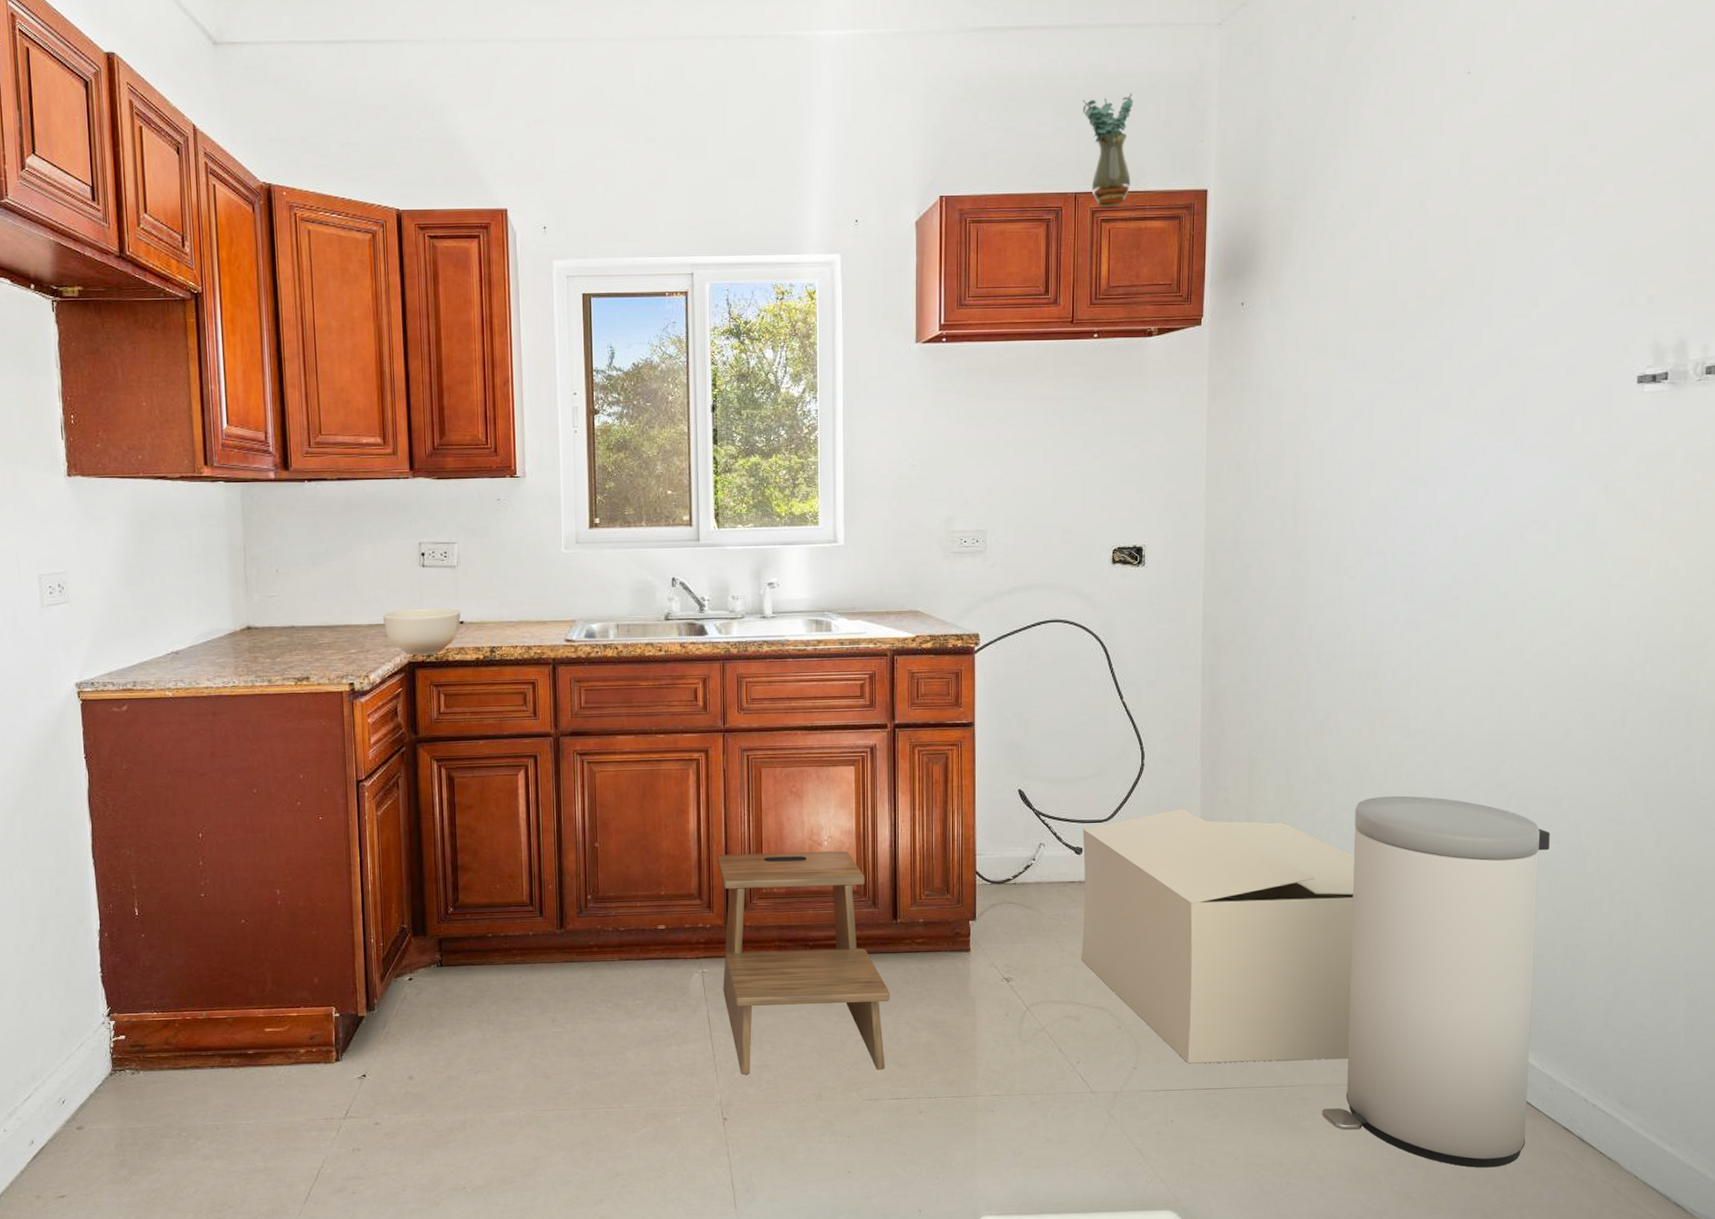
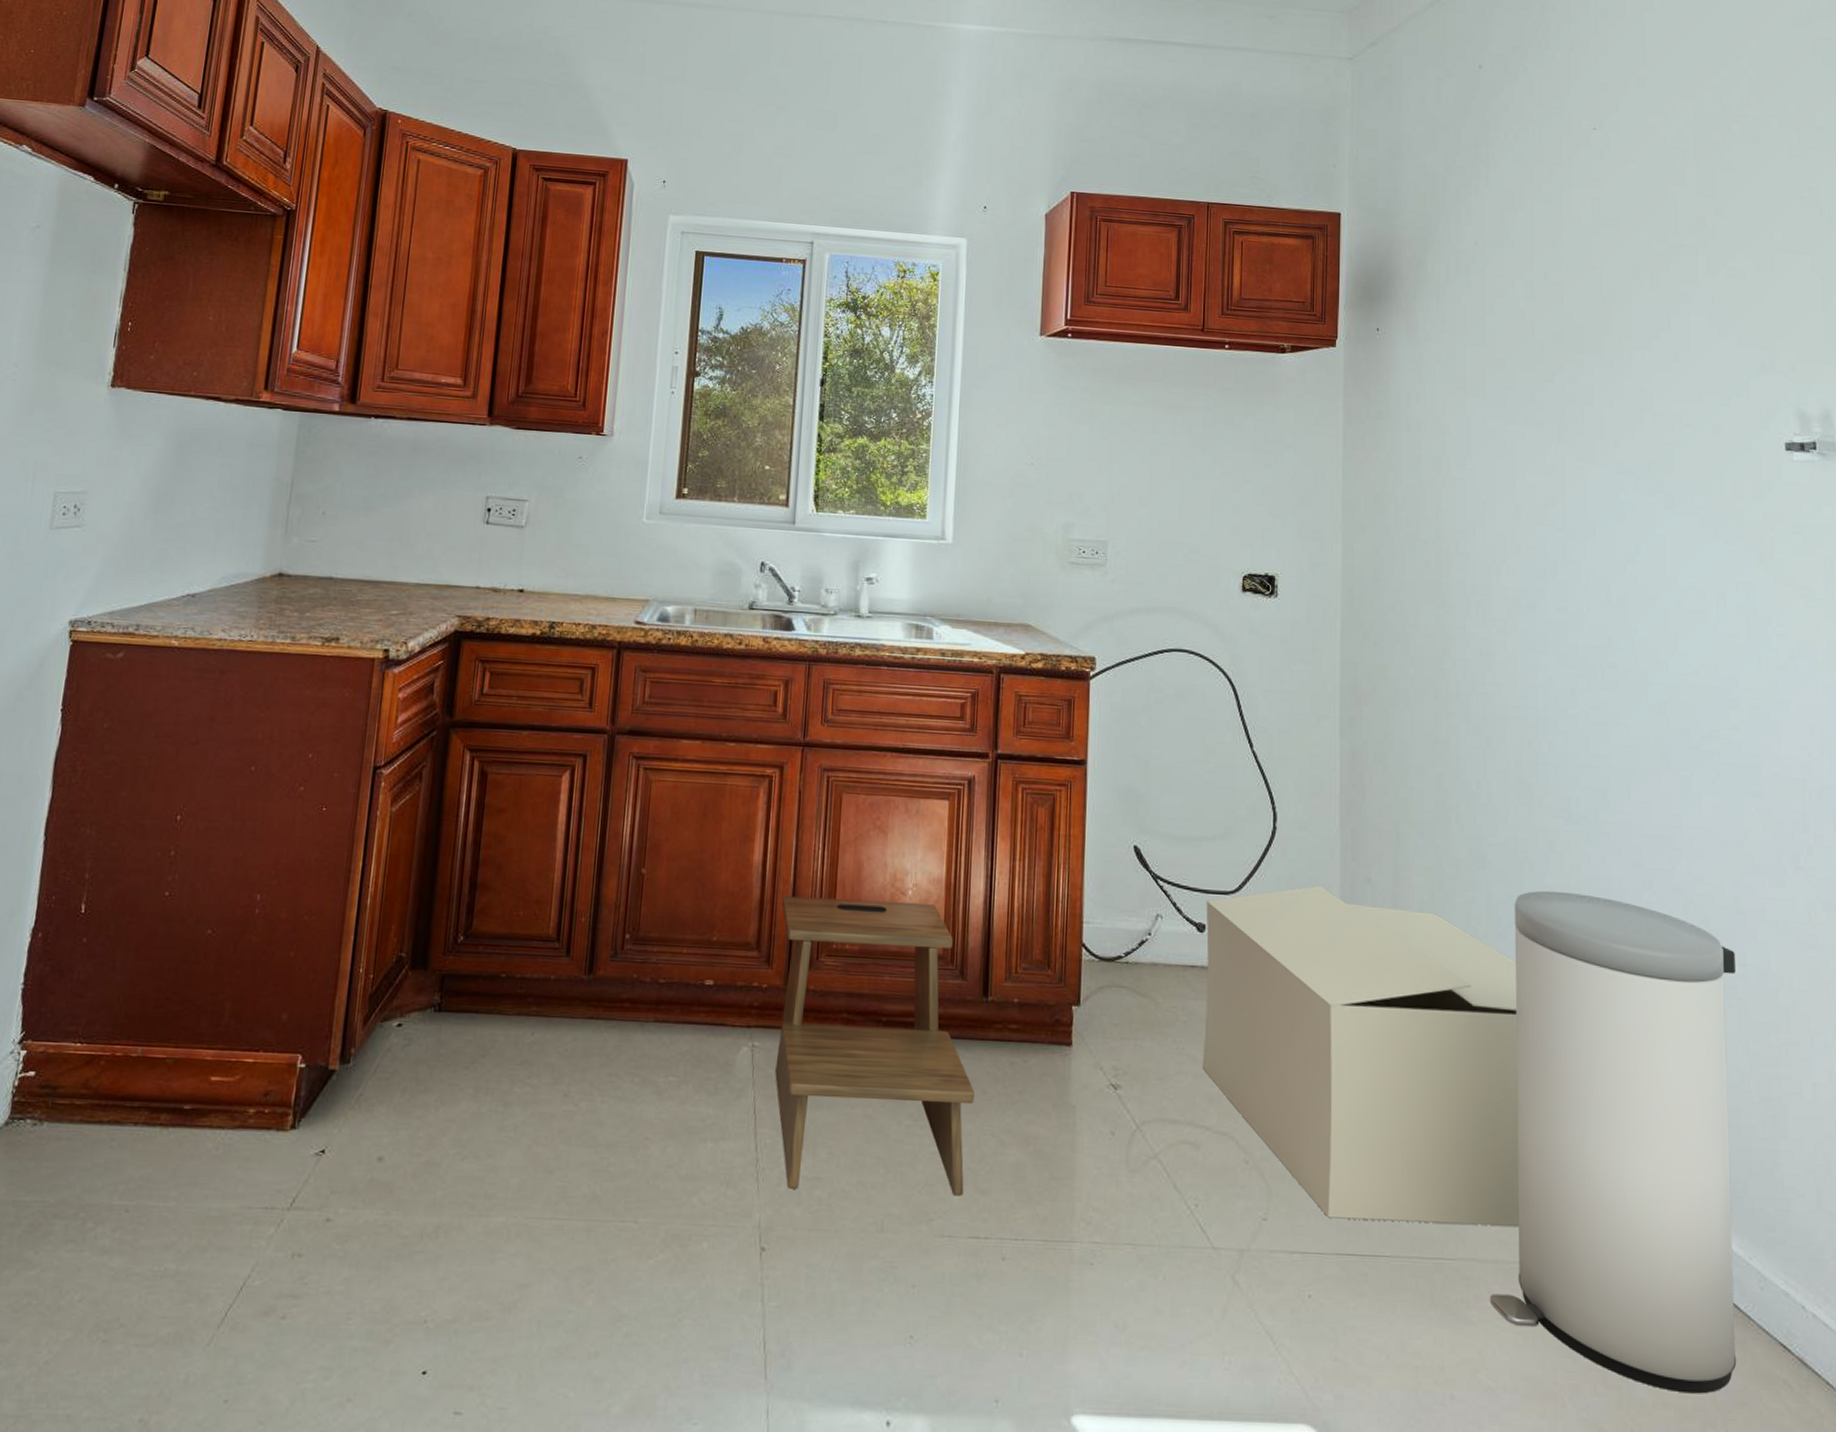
bowl: present [382,608,461,655] -> none [433,569,523,624]
vase: present [1082,93,1133,207] -> none [1216,113,1267,221]

